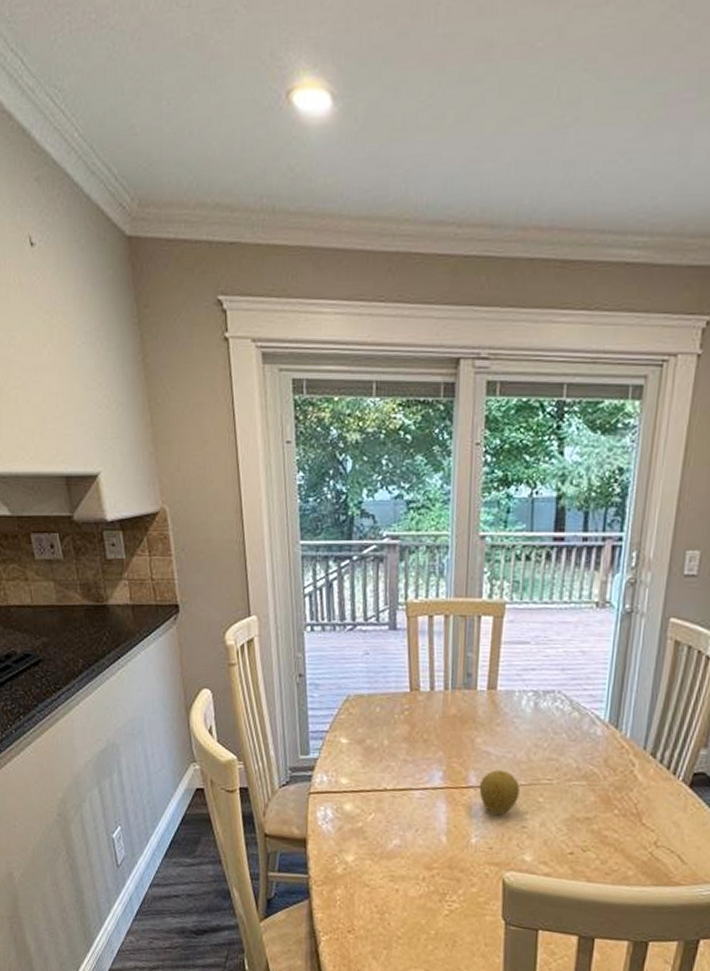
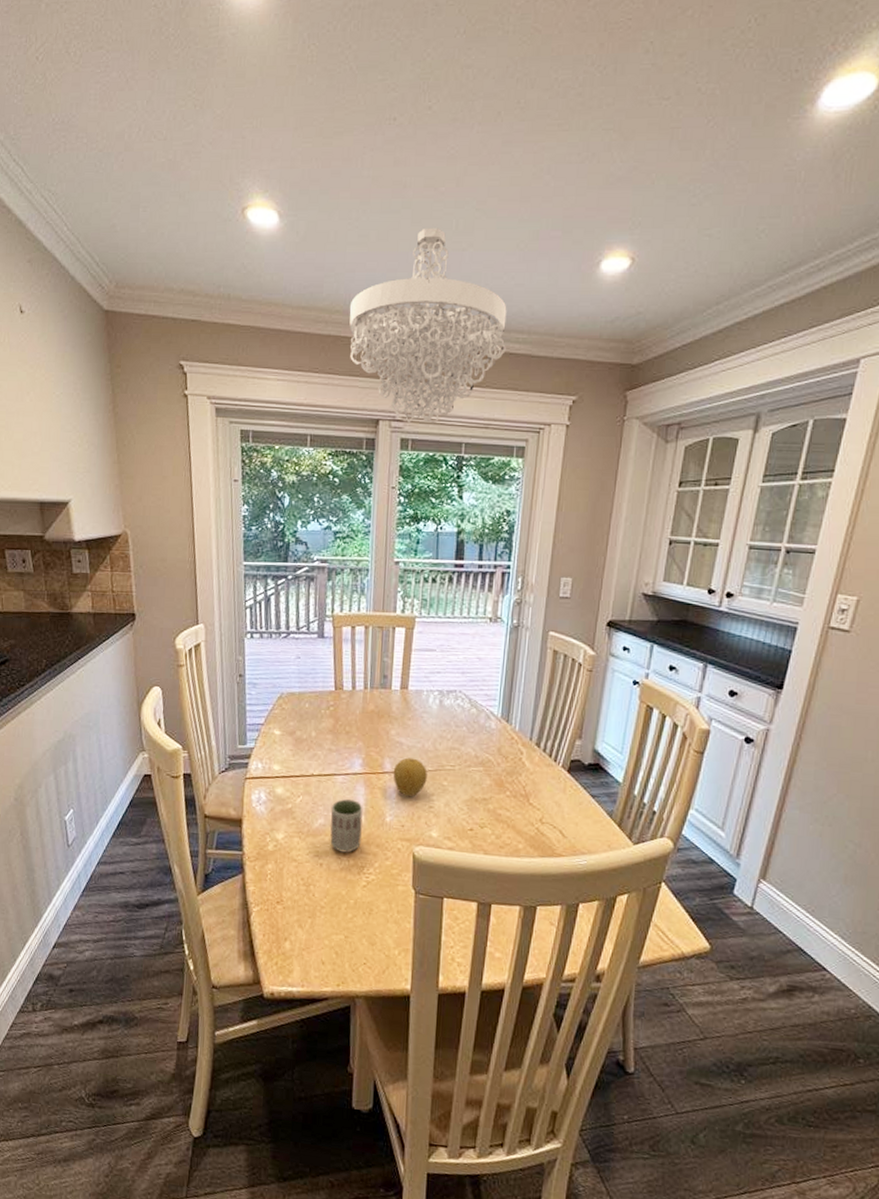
cup: none [407,817,445,878] -> present [330,799,363,853]
chandelier: none [421,98,623,361] -> present [349,227,507,424]

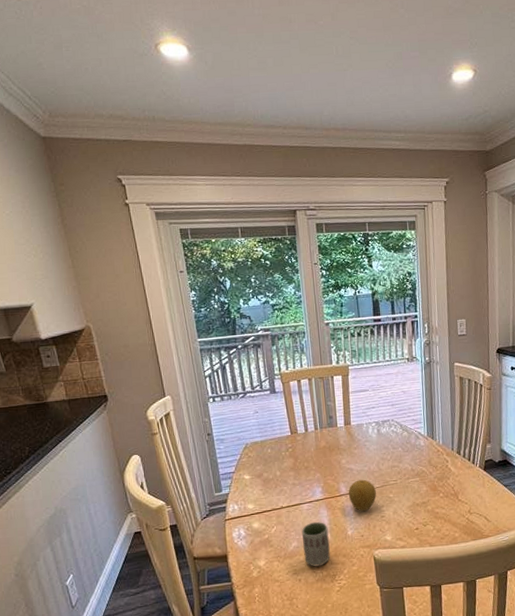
chandelier: present [349,227,507,424] -> none [258,53,390,210]

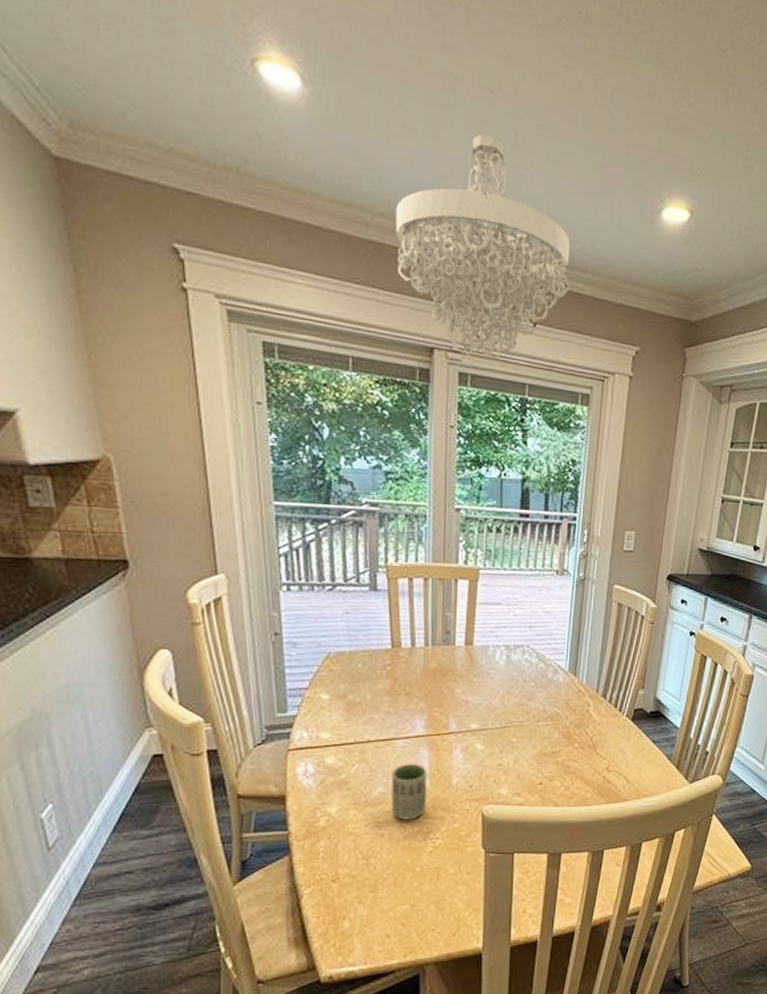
chandelier: none [258,53,390,210] -> present [395,133,571,360]
fruit: present [348,479,376,512] -> none [459,716,495,756]

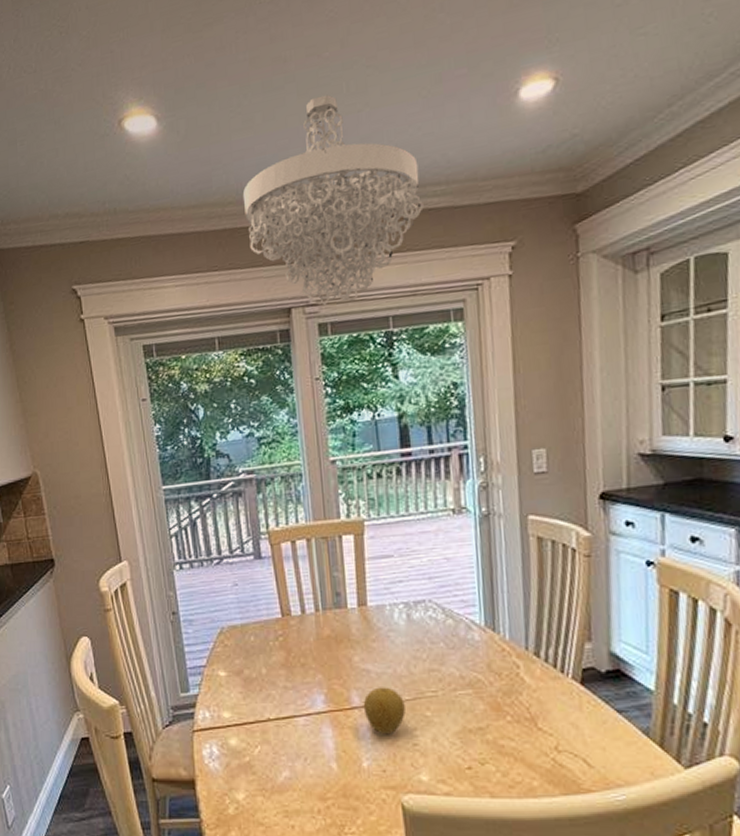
cup: present [391,764,427,820] -> none [295,745,337,810]
fruit: none [459,716,495,756] -> present [363,687,406,735]

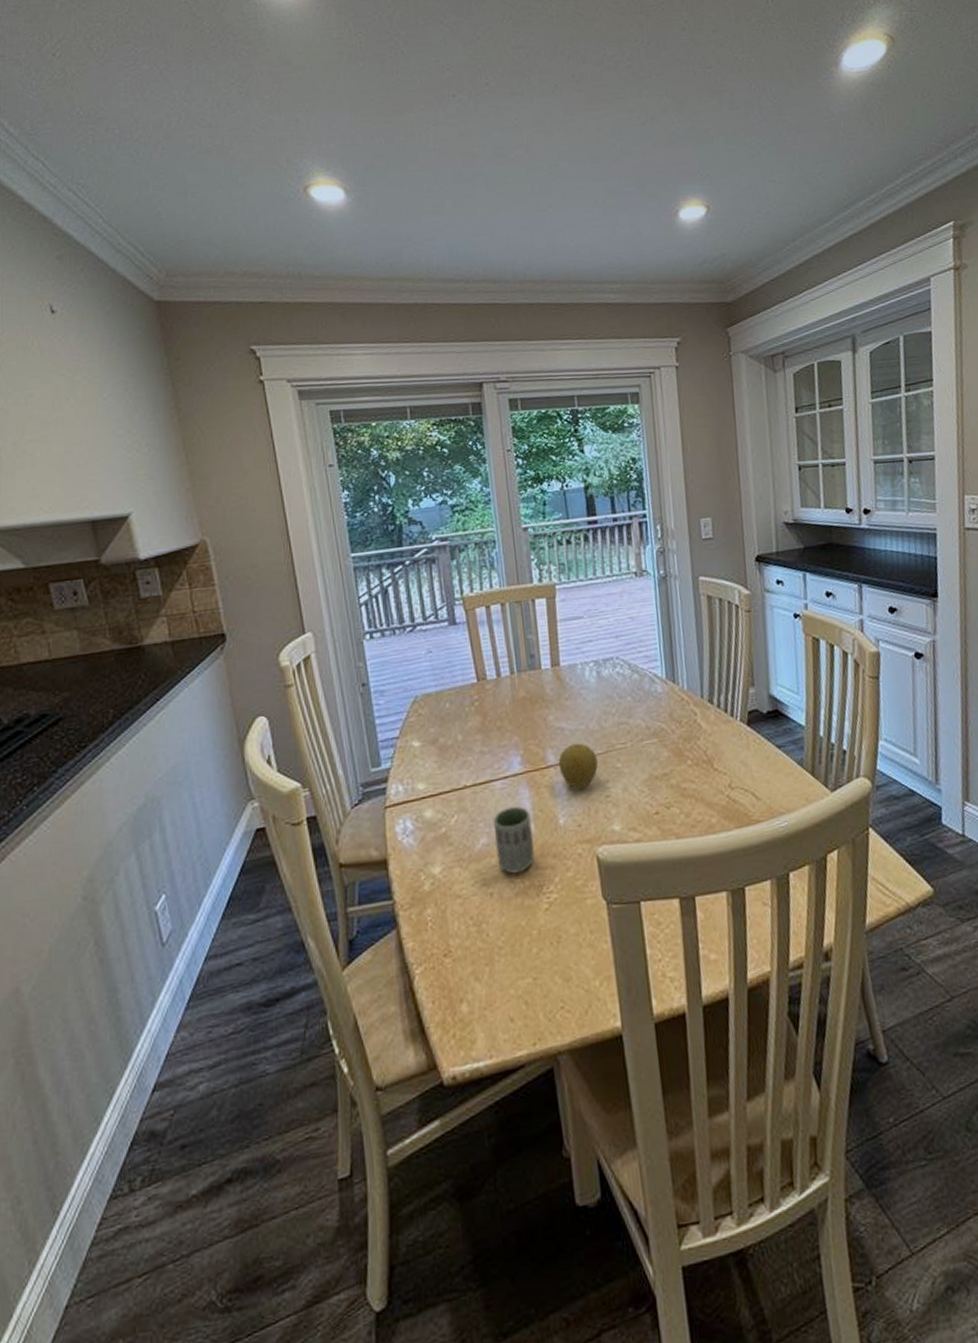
chandelier: present [242,94,425,305] -> none [433,192,603,382]
cup: none [295,745,337,810] -> present [493,806,535,874]

